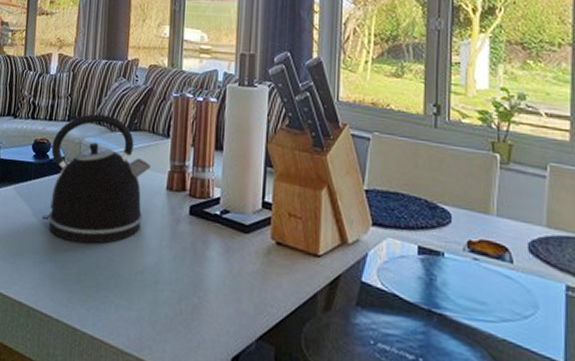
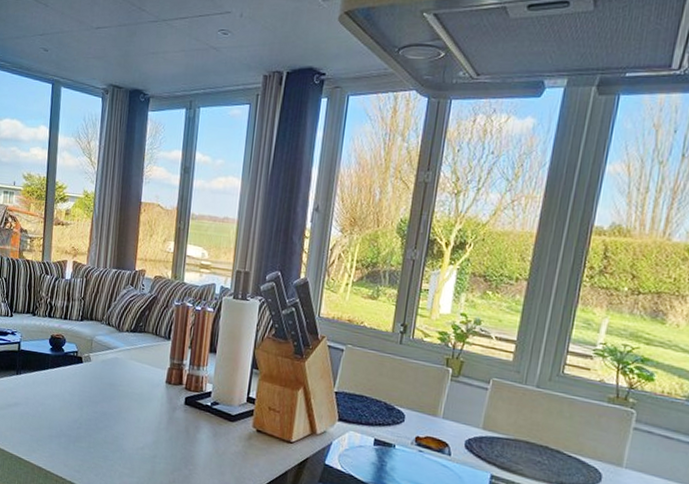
kettle: present [41,113,151,244] -> none [57,315,153,424]

